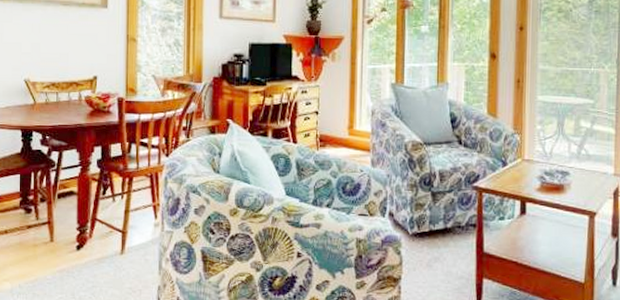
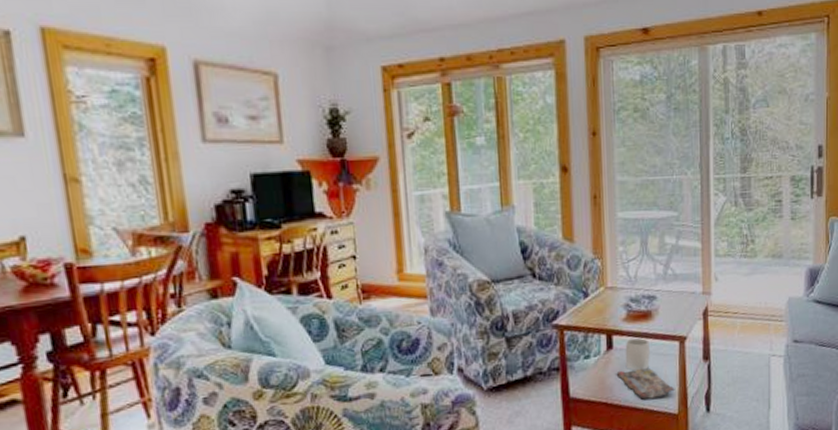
magazine: none [527,234,583,266] -> present [616,367,675,400]
mug: none [536,207,560,238] -> present [625,337,650,371]

